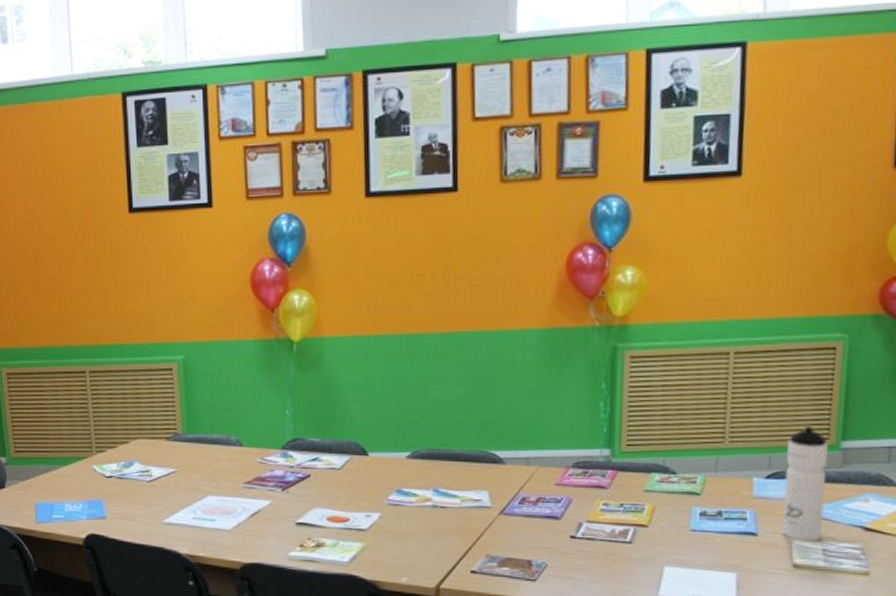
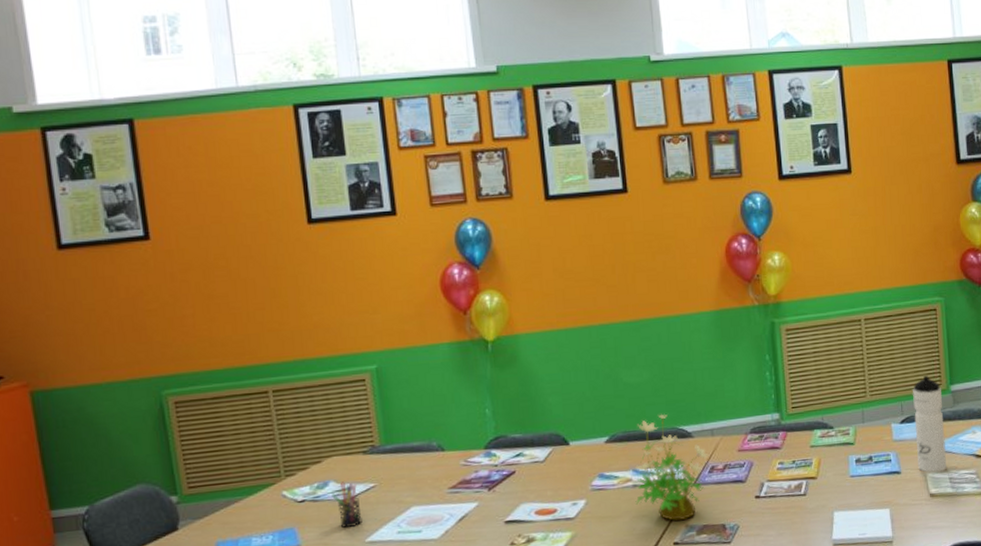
pen holder: none [136,463,162,508] -> present [332,481,362,528]
potted plant: none [433,435,521,550] -> present [635,414,709,521]

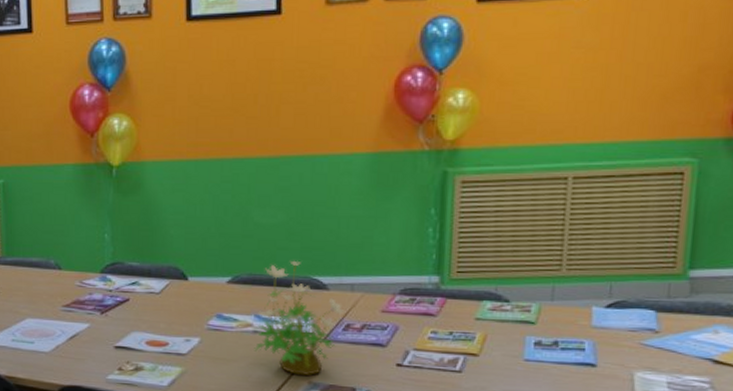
water bottle: present [912,375,947,473] -> none [623,254,674,373]

